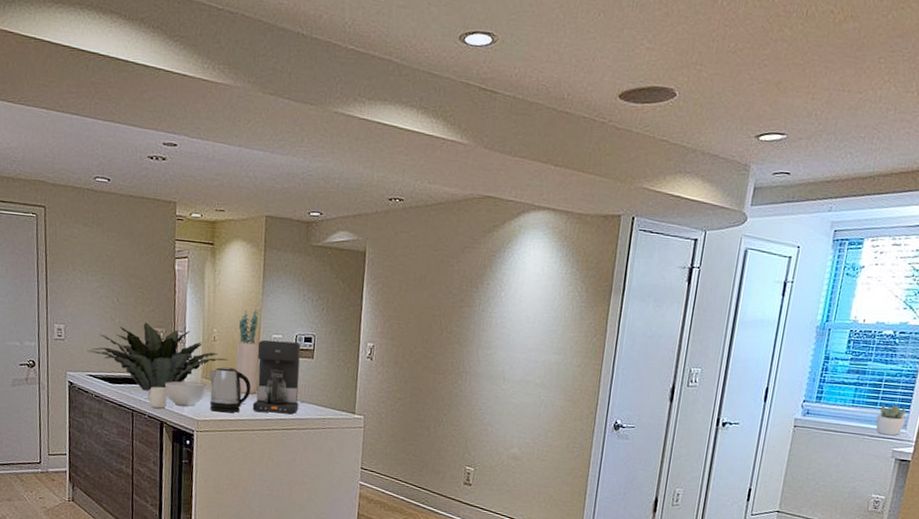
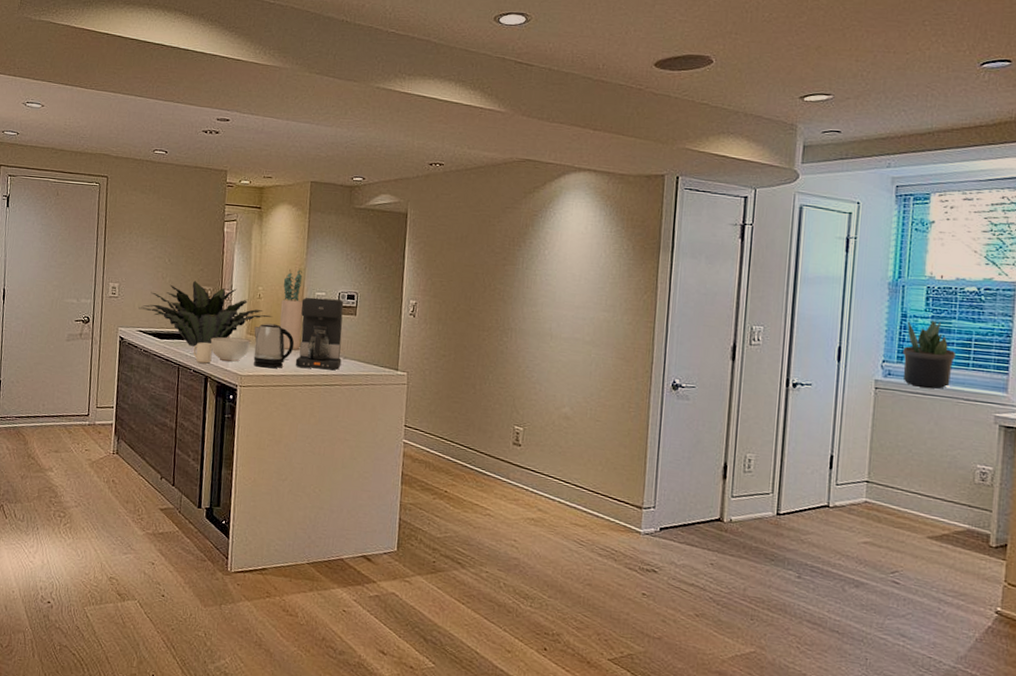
planter: none [819,362,868,426] -> present [902,320,957,389]
succulent plant: present [875,404,906,436] -> none [969,365,1006,400]

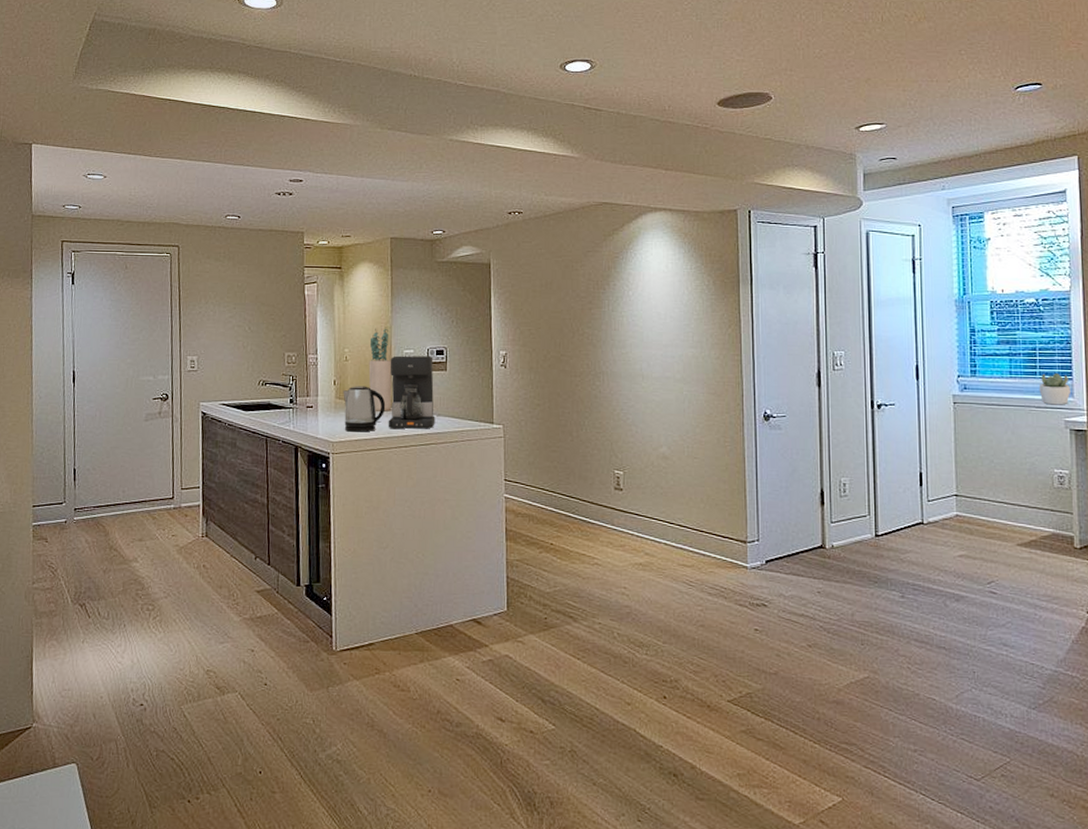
plant: present [138,281,273,347] -> none [220,347,362,416]
cup: present [193,342,213,364] -> none [281,410,301,433]
bowl: present [210,337,250,362] -> none [298,403,340,429]
planter: present [902,320,957,389] -> none [975,333,1024,399]
succulent plant: none [969,365,1006,400] -> present [1038,372,1072,405]

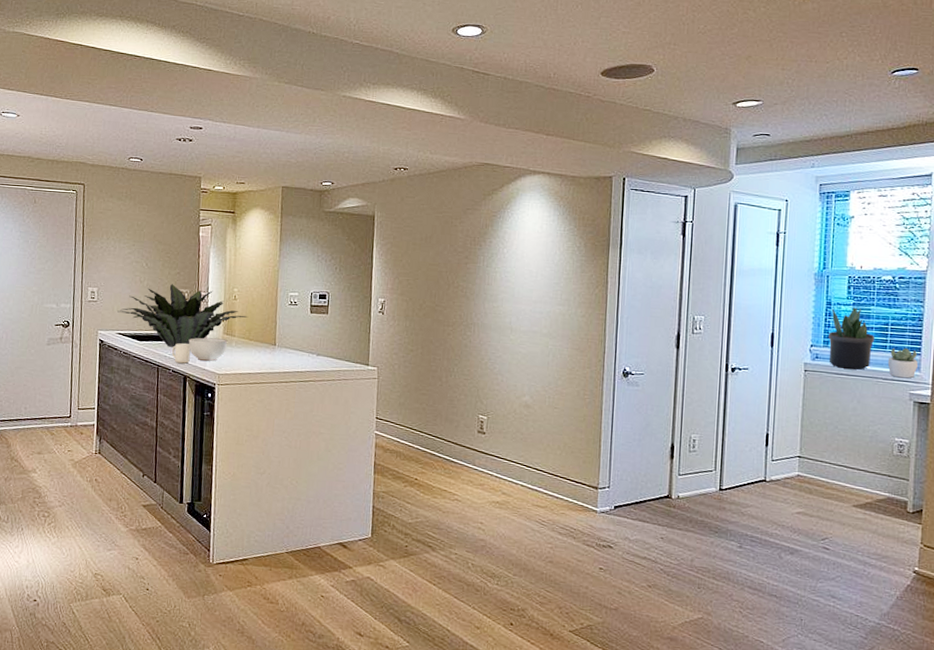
plant: none [220,347,362,416] -> present [117,284,249,347]
cup: none [281,410,301,433] -> present [172,343,191,364]
bowl: none [298,403,340,429] -> present [188,337,227,361]
kettle: present [343,385,386,432] -> none [230,323,270,367]
vase: present [368,327,392,412] -> none [255,270,277,349]
coffee maker: present [388,355,435,429] -> none [270,297,316,367]
planter: none [975,333,1024,399] -> present [828,307,875,370]

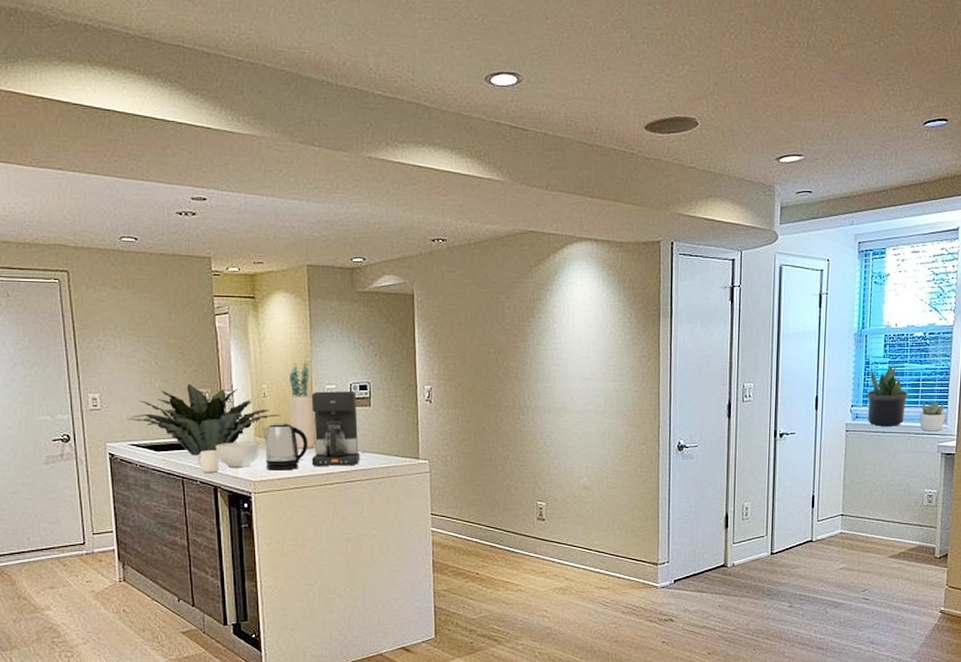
kettle: none [230,323,270,367] -> present [262,423,308,471]
vase: none [255,270,277,349] -> present [289,361,315,449]
coffee maker: none [270,297,316,367] -> present [311,390,360,467]

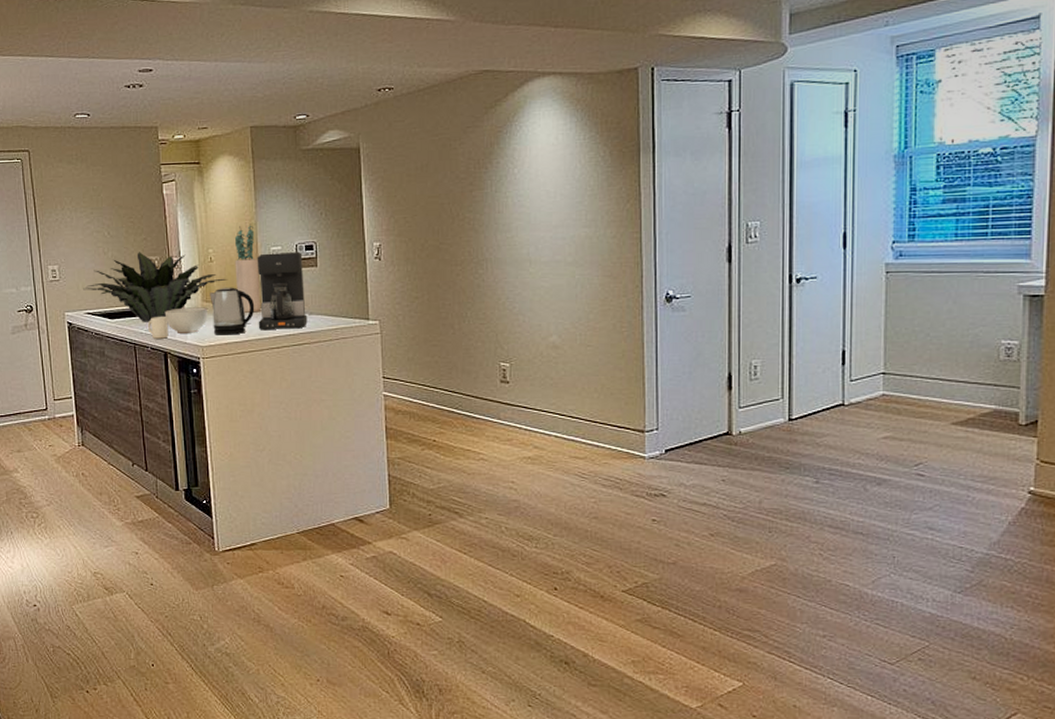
planter: present [867,365,908,426] -> none [914,190,973,265]
succulent plant: present [919,401,946,432] -> none [989,231,1029,269]

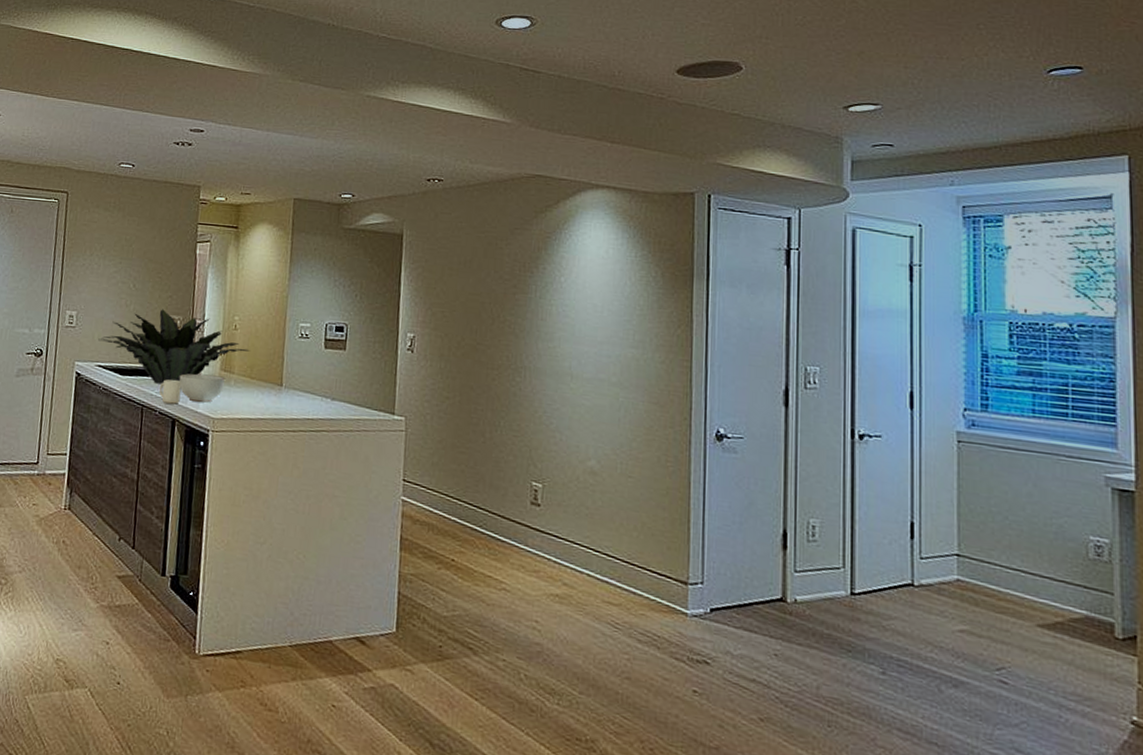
kettle: present [210,287,255,335] -> none [227,358,275,411]
vase: present [234,223,262,313] -> none [258,295,285,390]
coffee maker: present [257,251,308,331] -> none [275,328,332,414]

